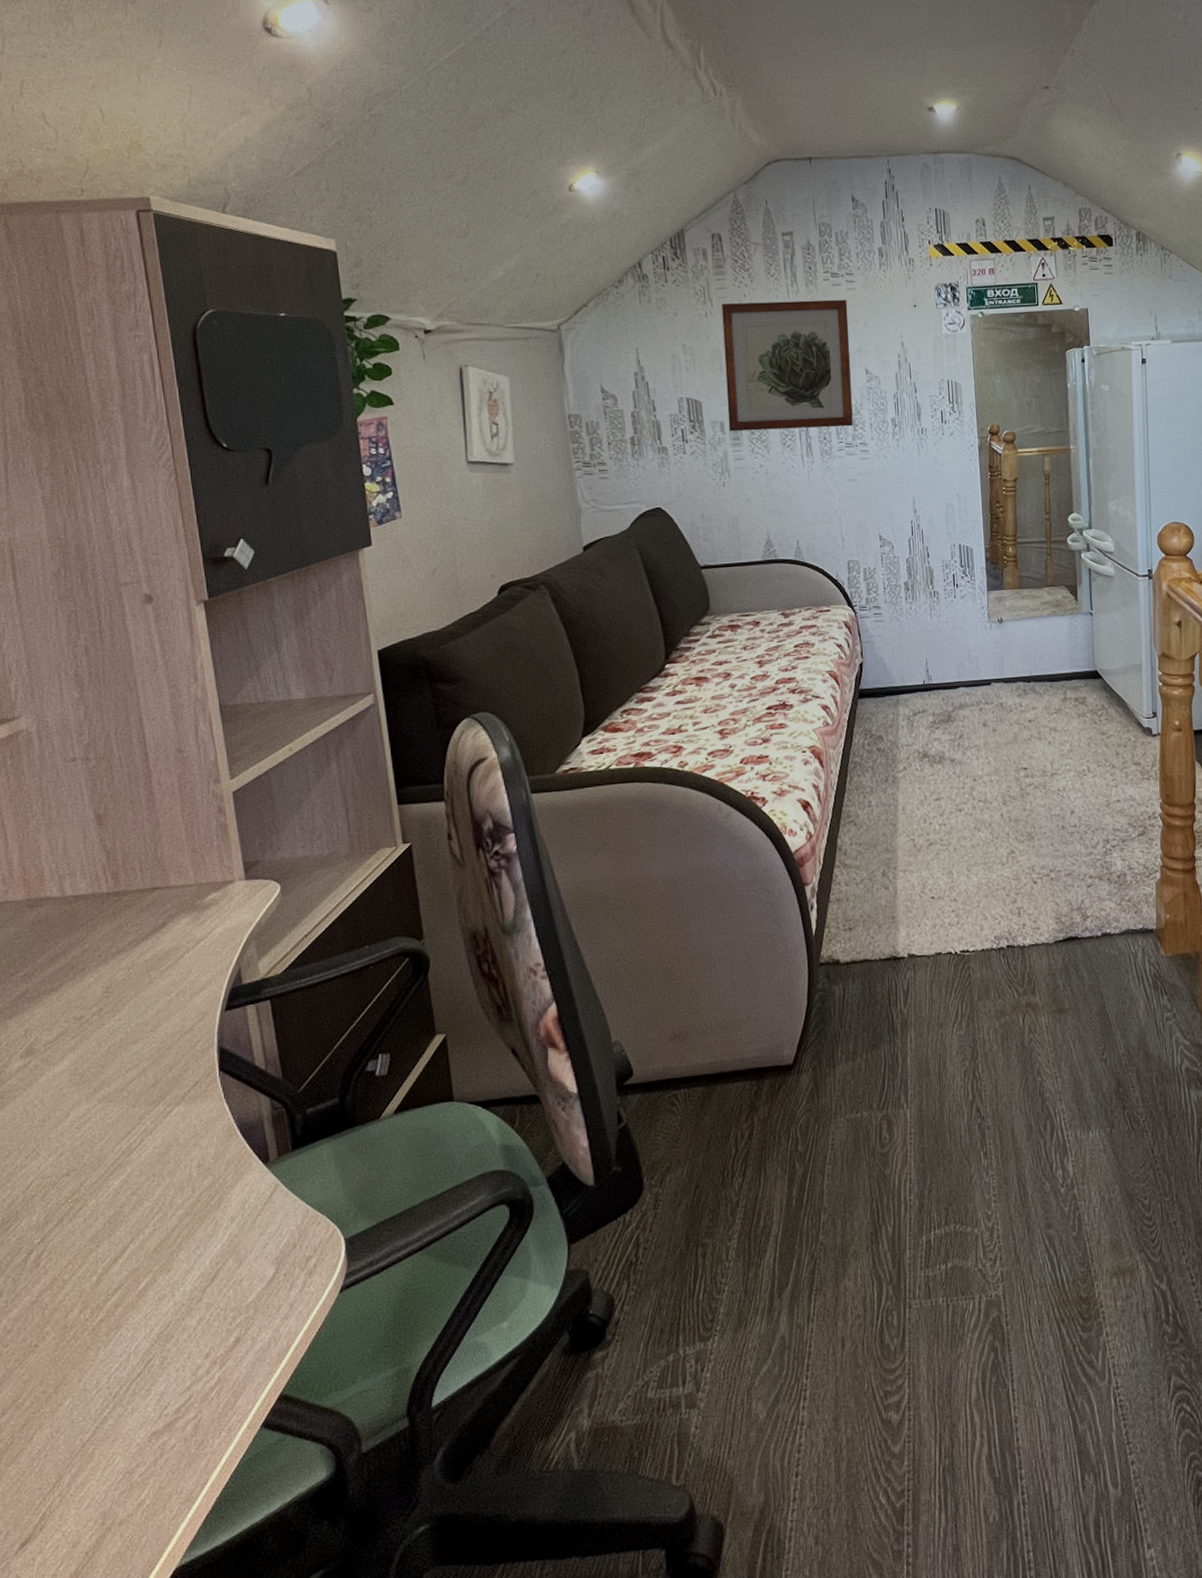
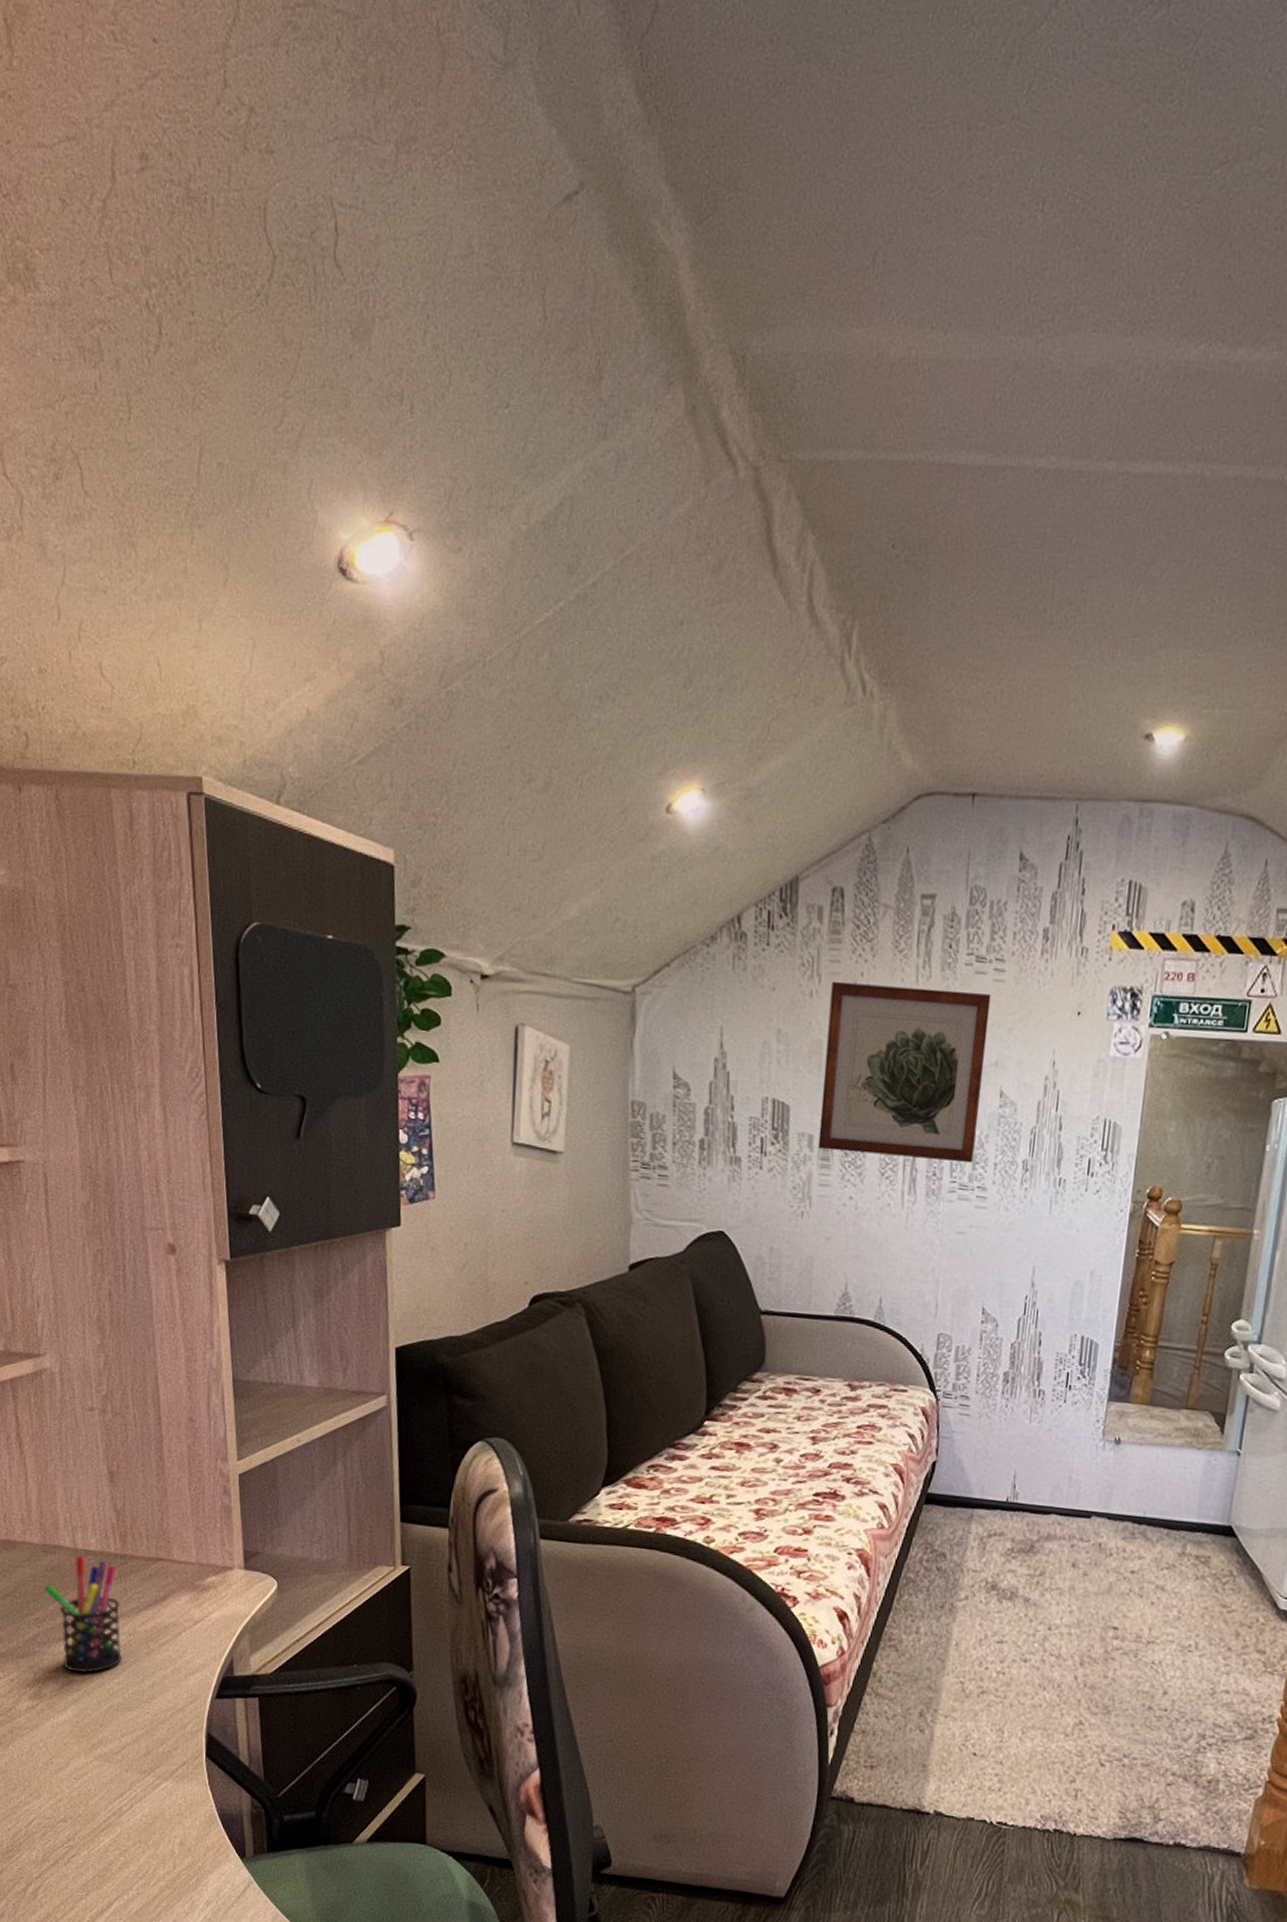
pen holder: none [30,902,121,1020] -> present [43,1555,122,1674]

